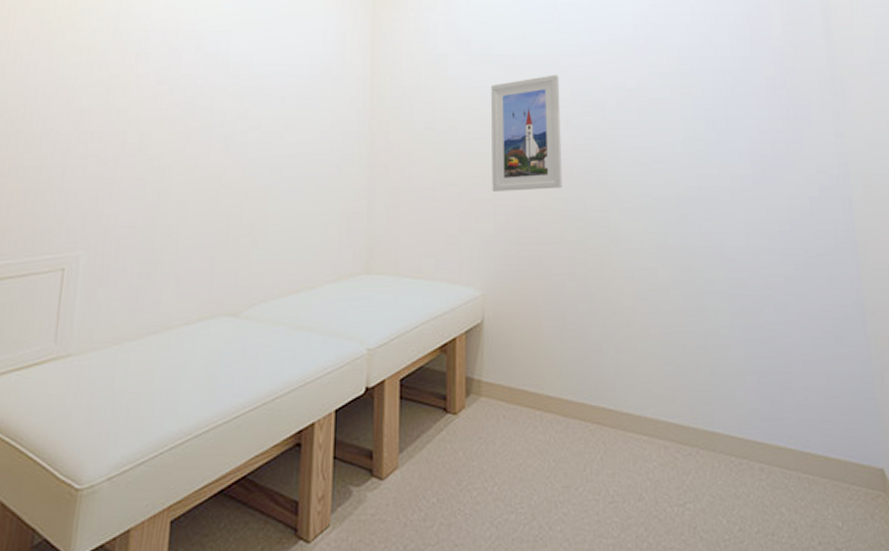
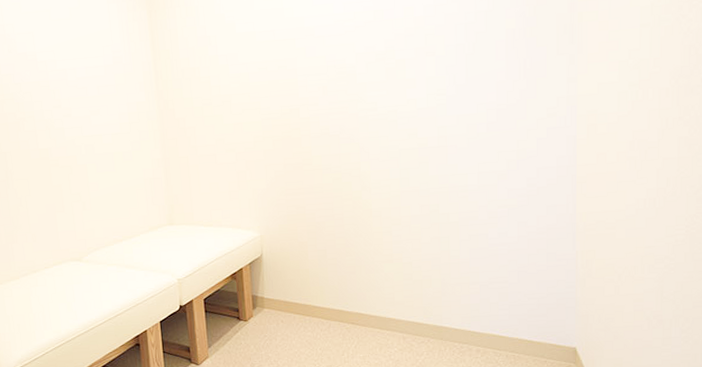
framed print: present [491,75,562,191] -> none [256,45,321,154]

